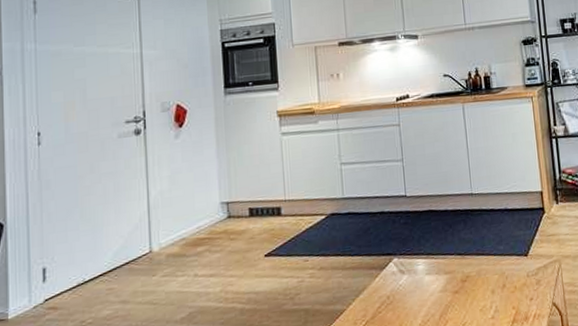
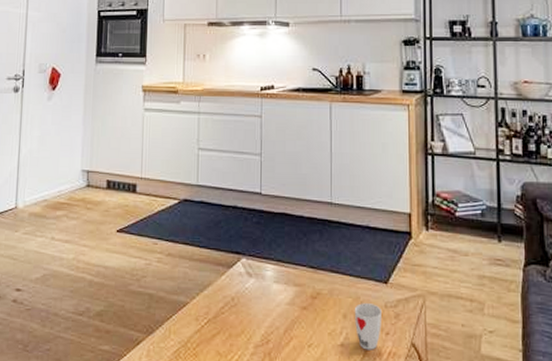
cup: none [500,276,526,317] -> present [354,303,382,350]

